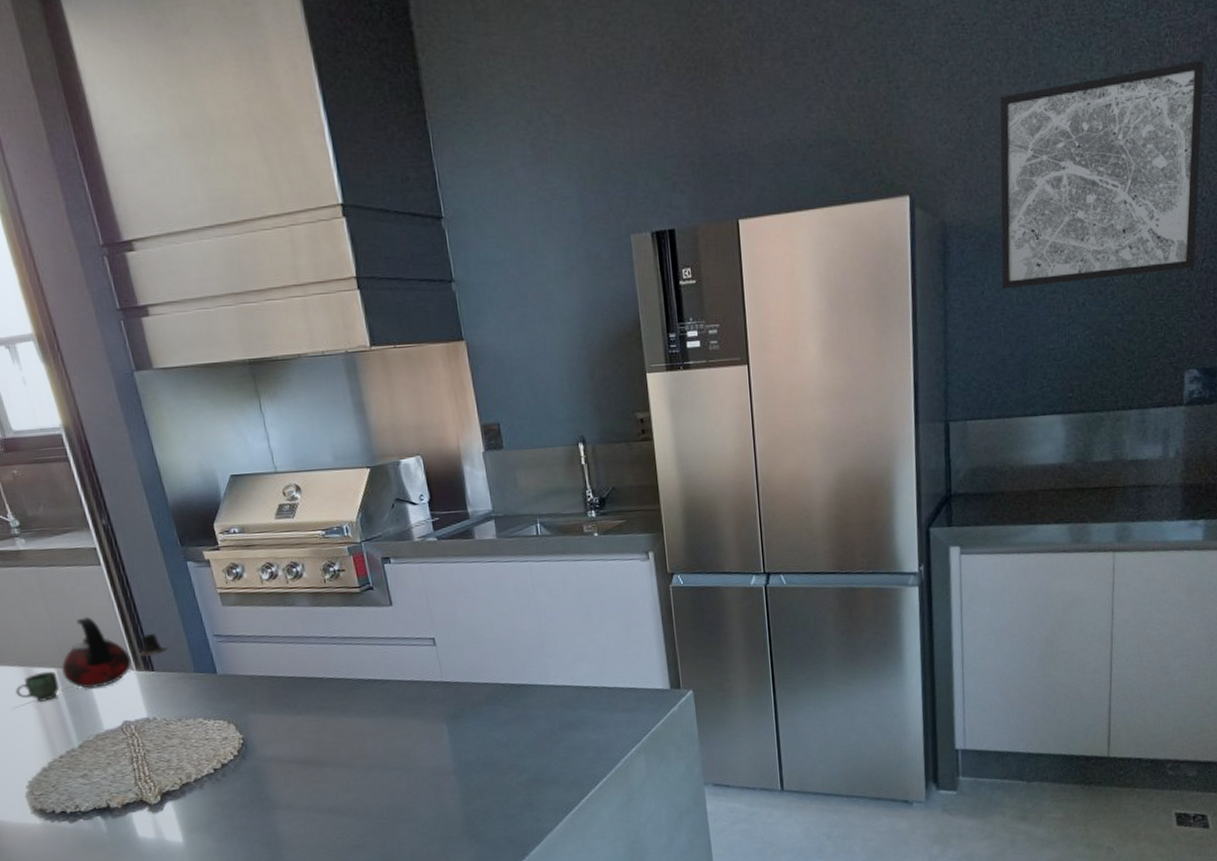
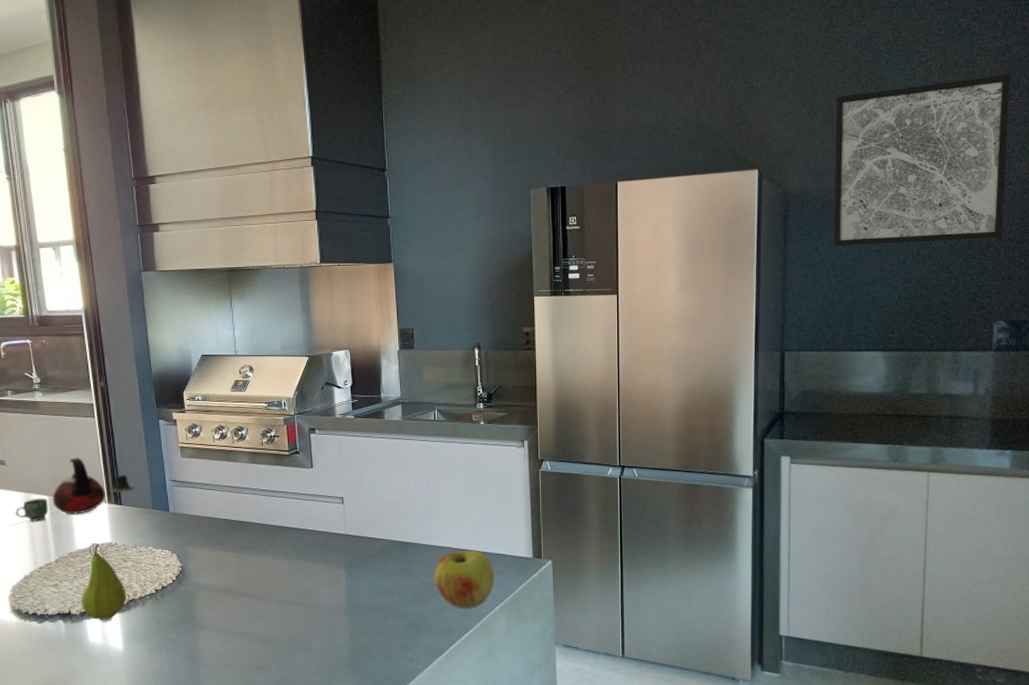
fruit: none [120,720,179,811] -> present [81,543,126,620]
apple: none [554,686,628,755] -> present [434,550,495,609]

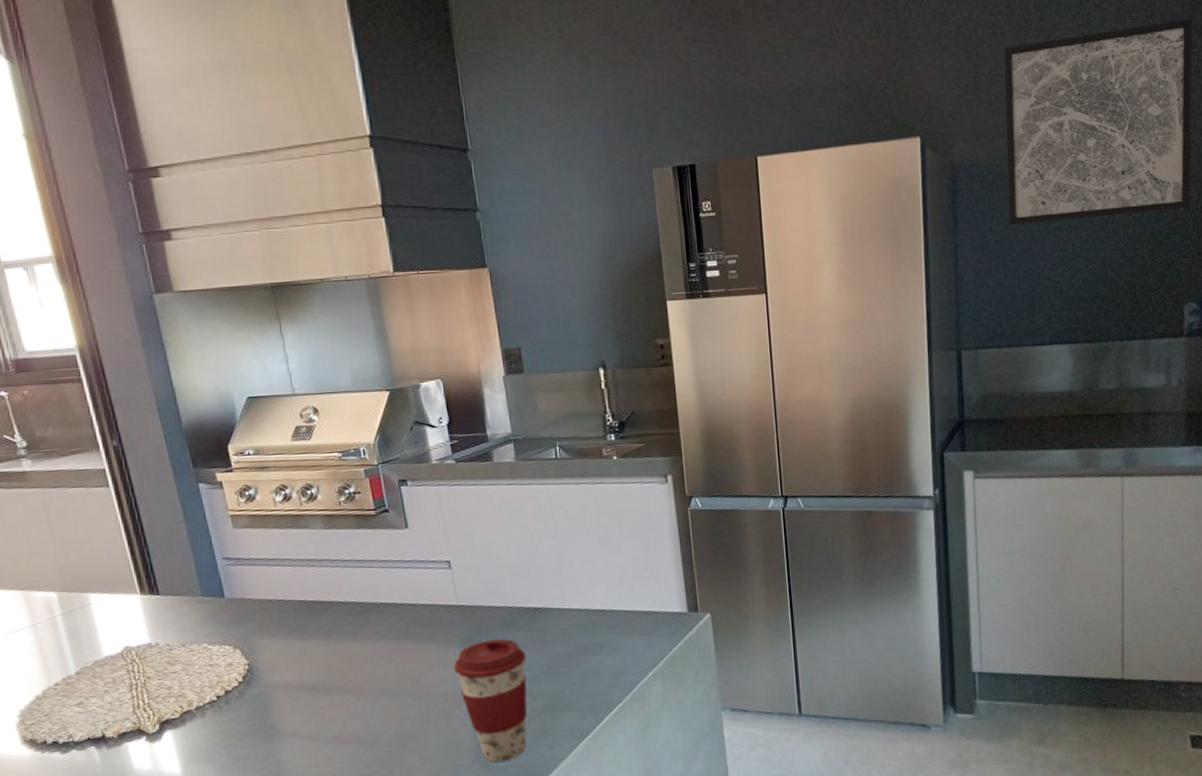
kettle: present [15,456,135,523] -> none [11,538,176,628]
fruit: present [81,543,126,620] -> none [117,646,179,741]
coffee cup: none [338,565,397,668] -> present [453,638,527,762]
apple: present [434,550,495,609] -> none [570,609,645,680]

